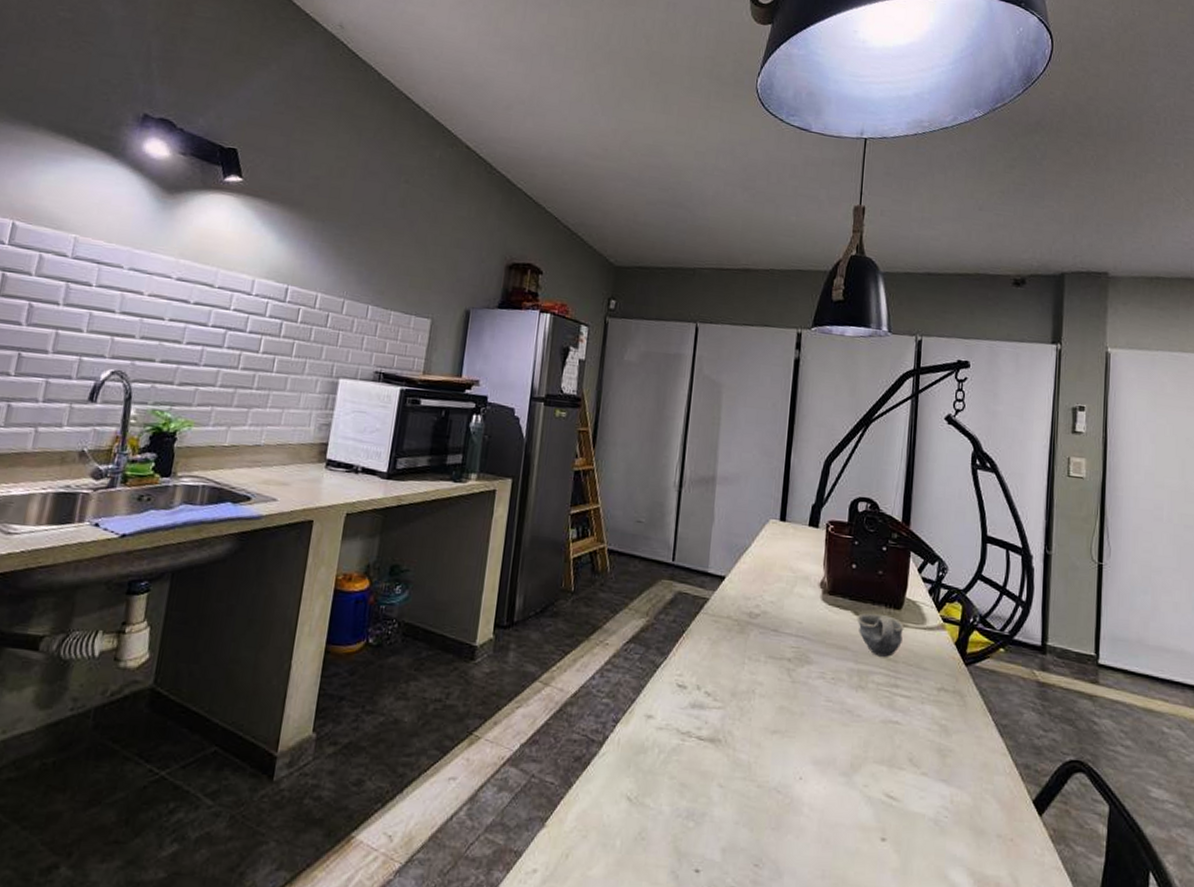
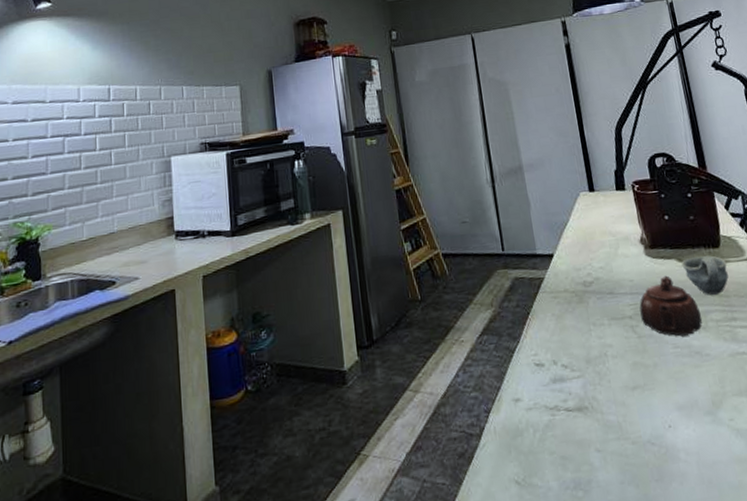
teapot: none [800,625,864,692] -> present [639,275,702,337]

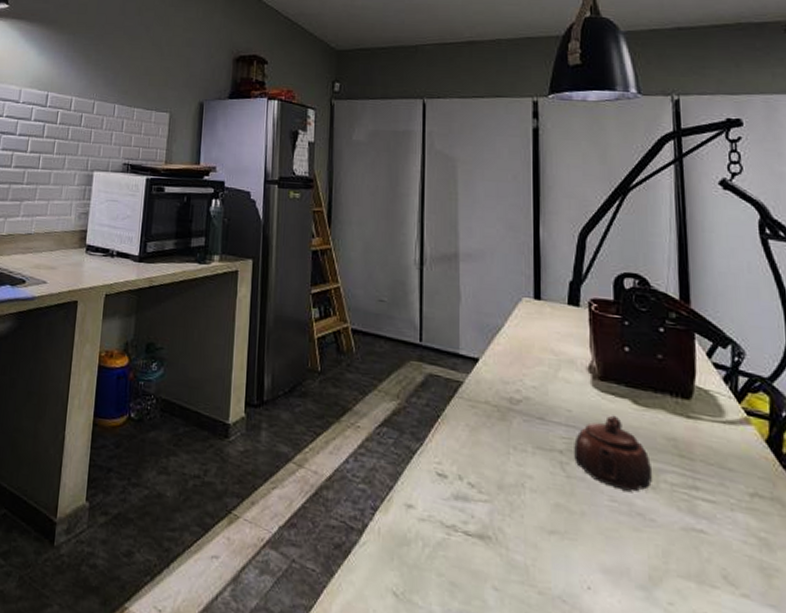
cup: present [681,255,729,295] -> none [637,402,698,454]

